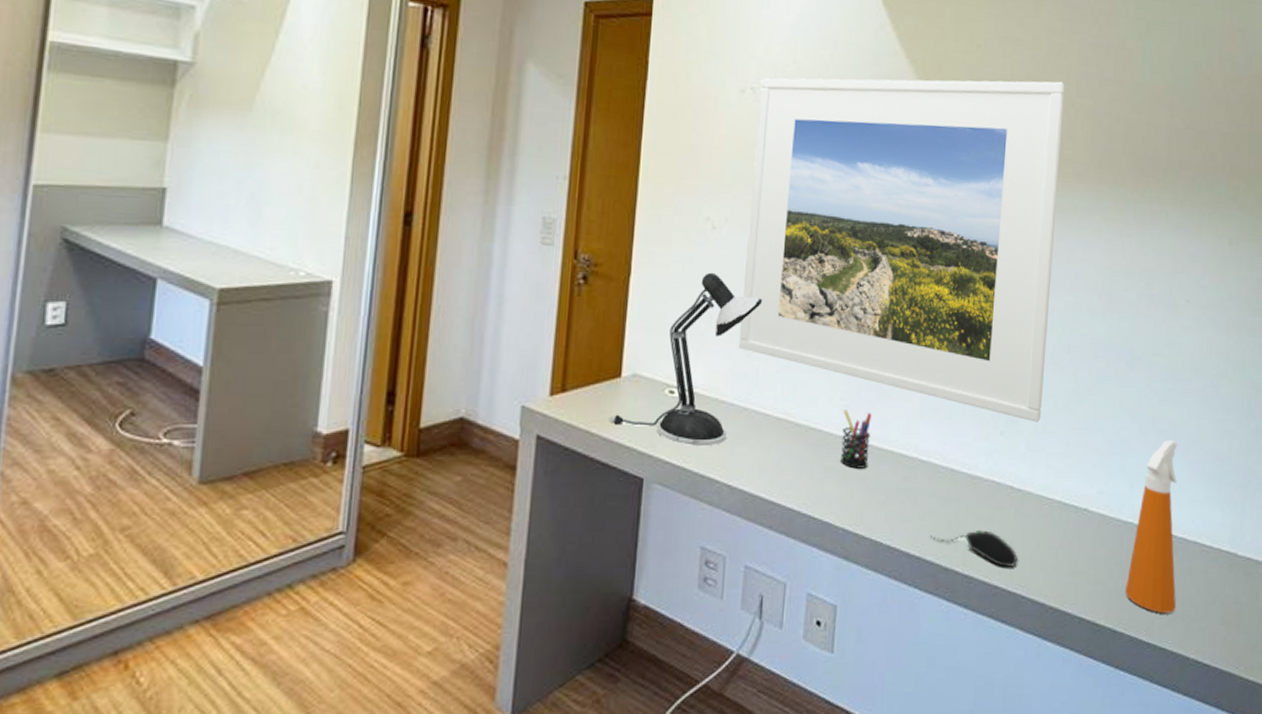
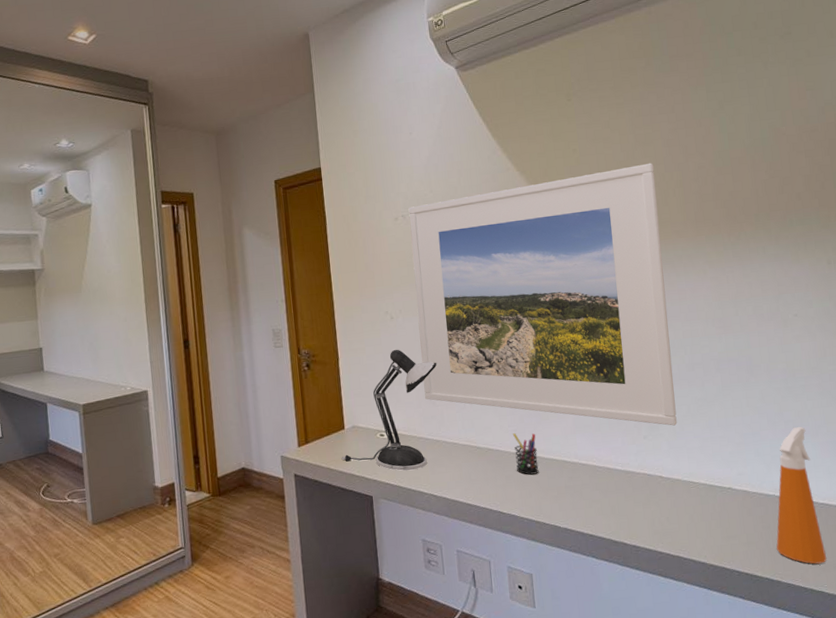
computer mouse: present [930,529,1018,568] -> none [599,510,676,538]

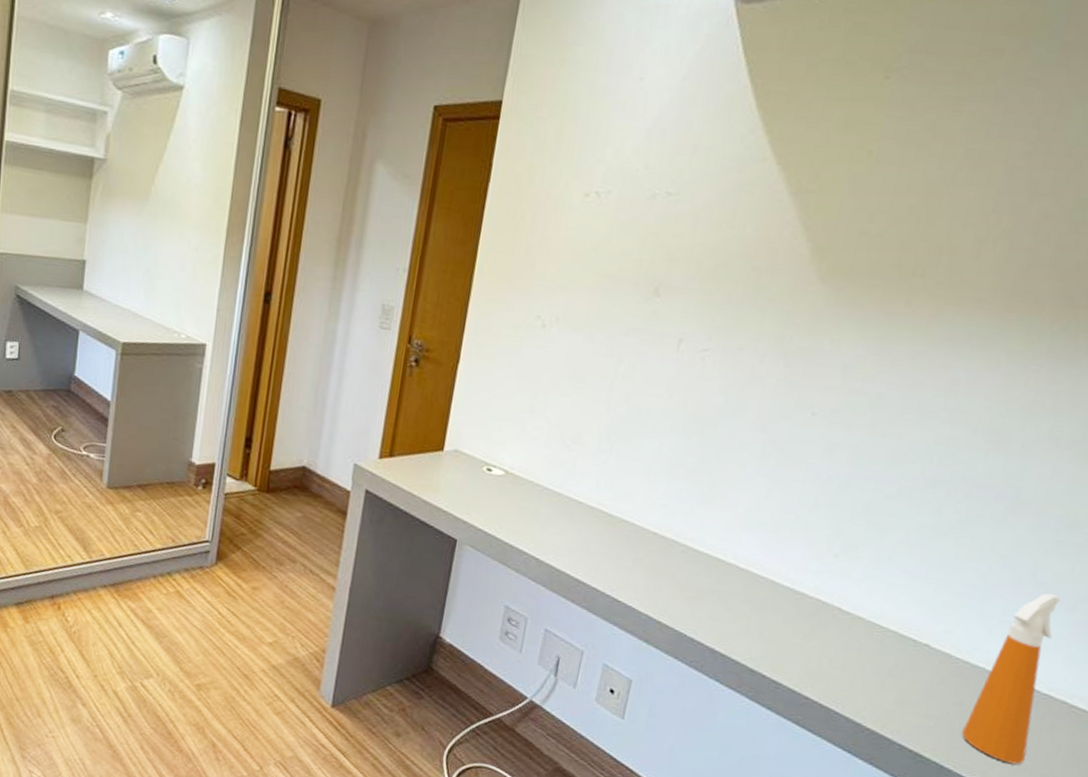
desk lamp: present [341,349,437,471] -> none [429,366,587,522]
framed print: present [408,163,677,426] -> none [558,182,979,551]
pen holder: present [512,433,539,475] -> none [651,508,690,565]

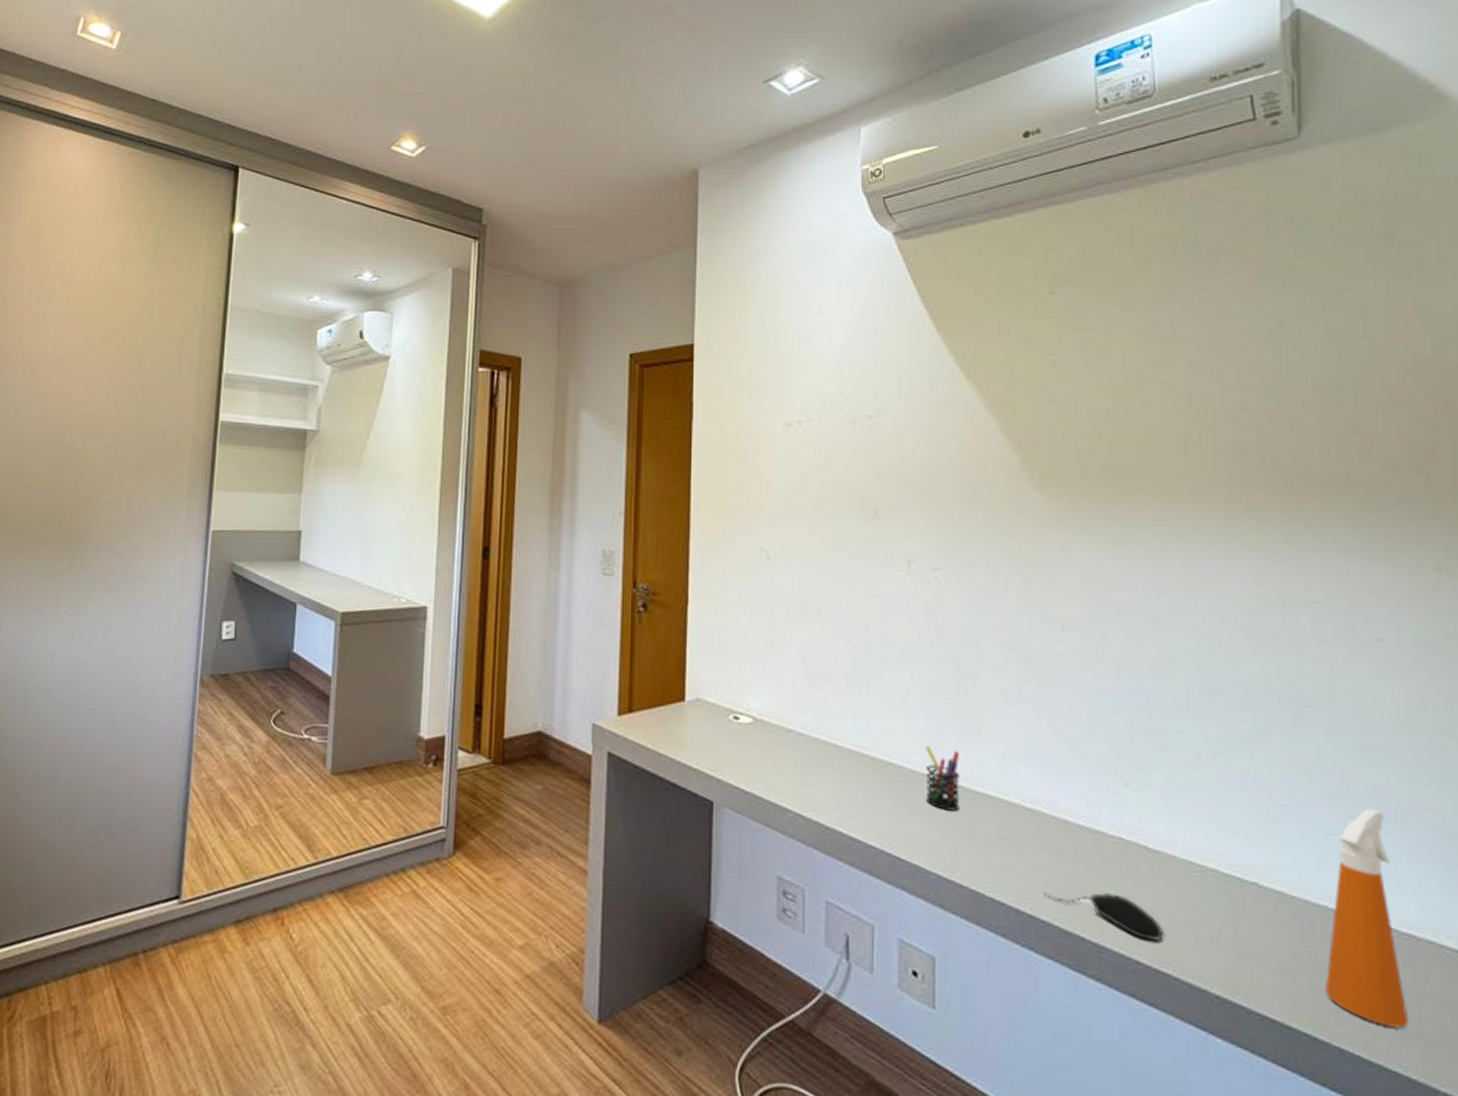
pen holder: none [651,508,690,565] -> present [924,746,960,811]
computer mouse: none [739,637,836,684] -> present [1044,892,1163,942]

